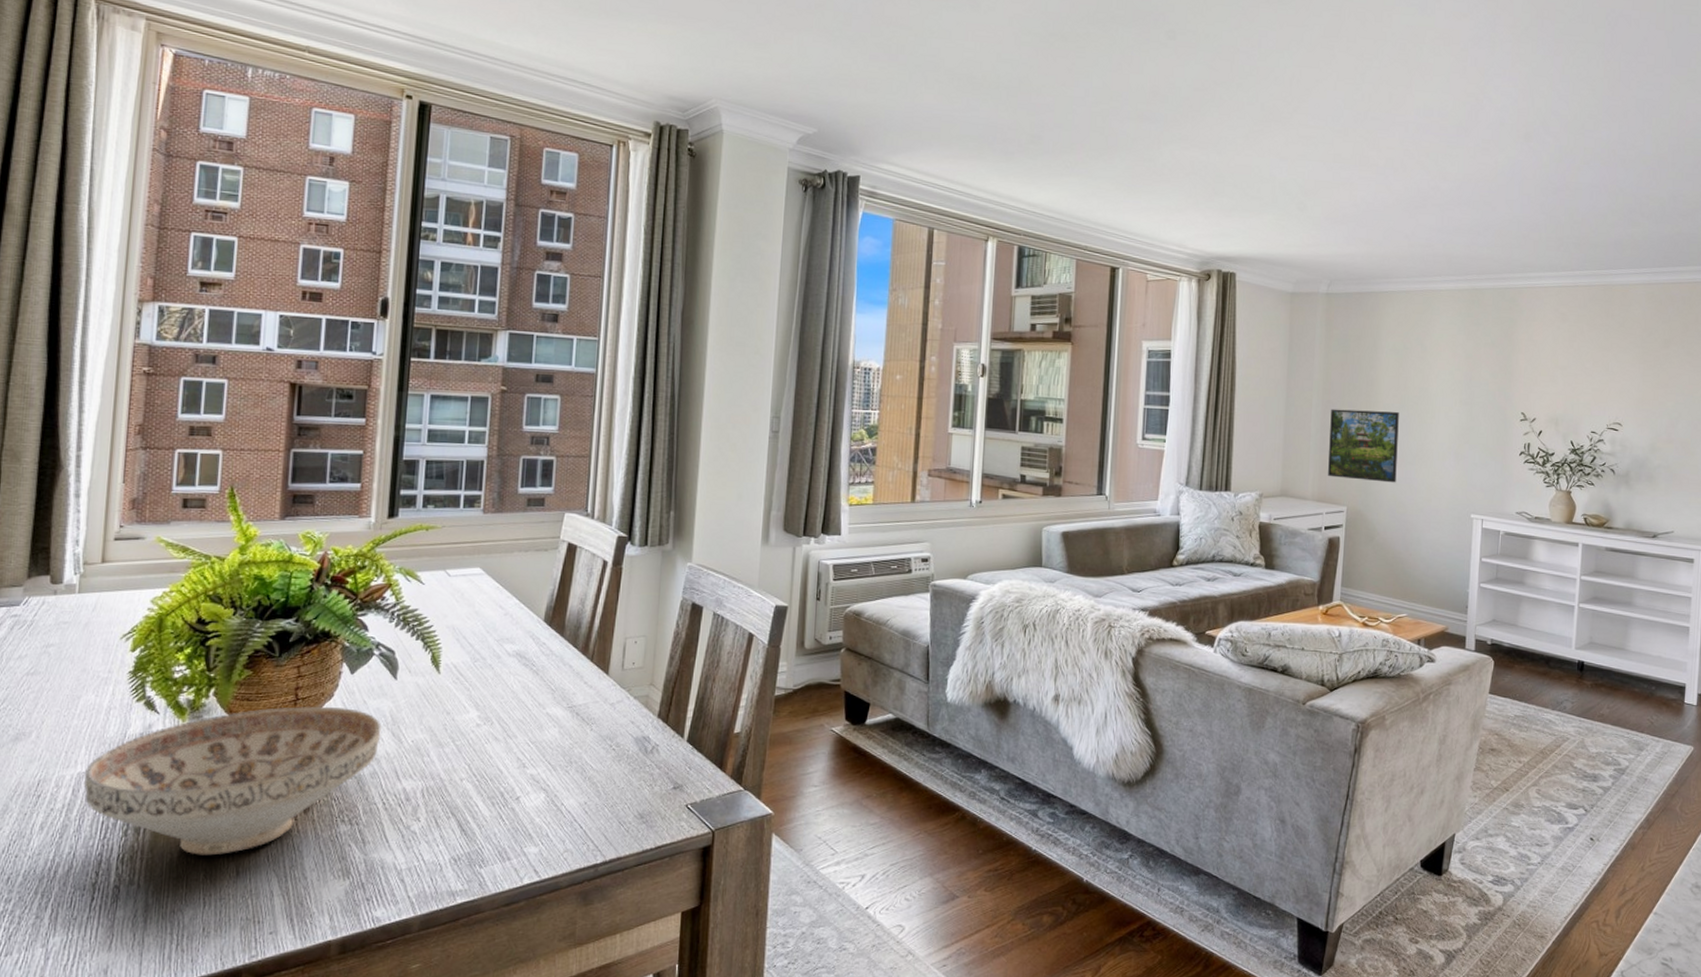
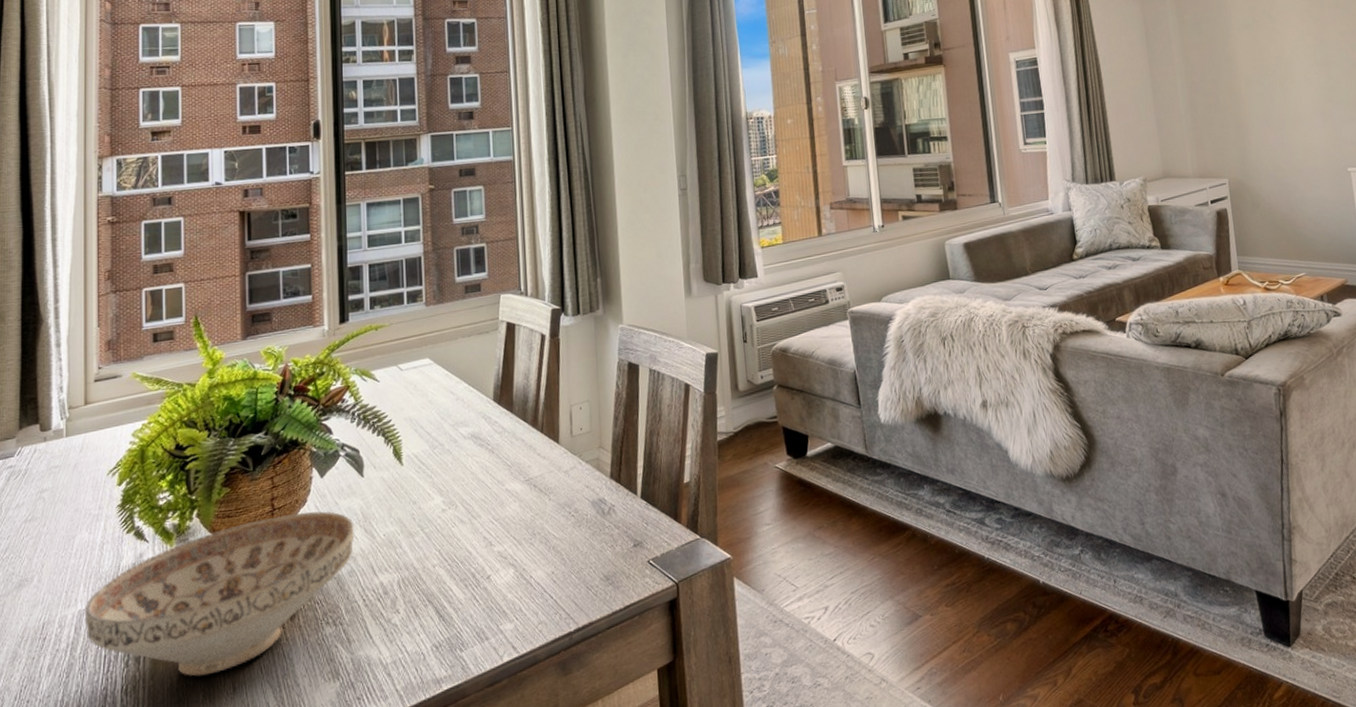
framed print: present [1328,409,1399,483] -> none [1196,82,1271,153]

